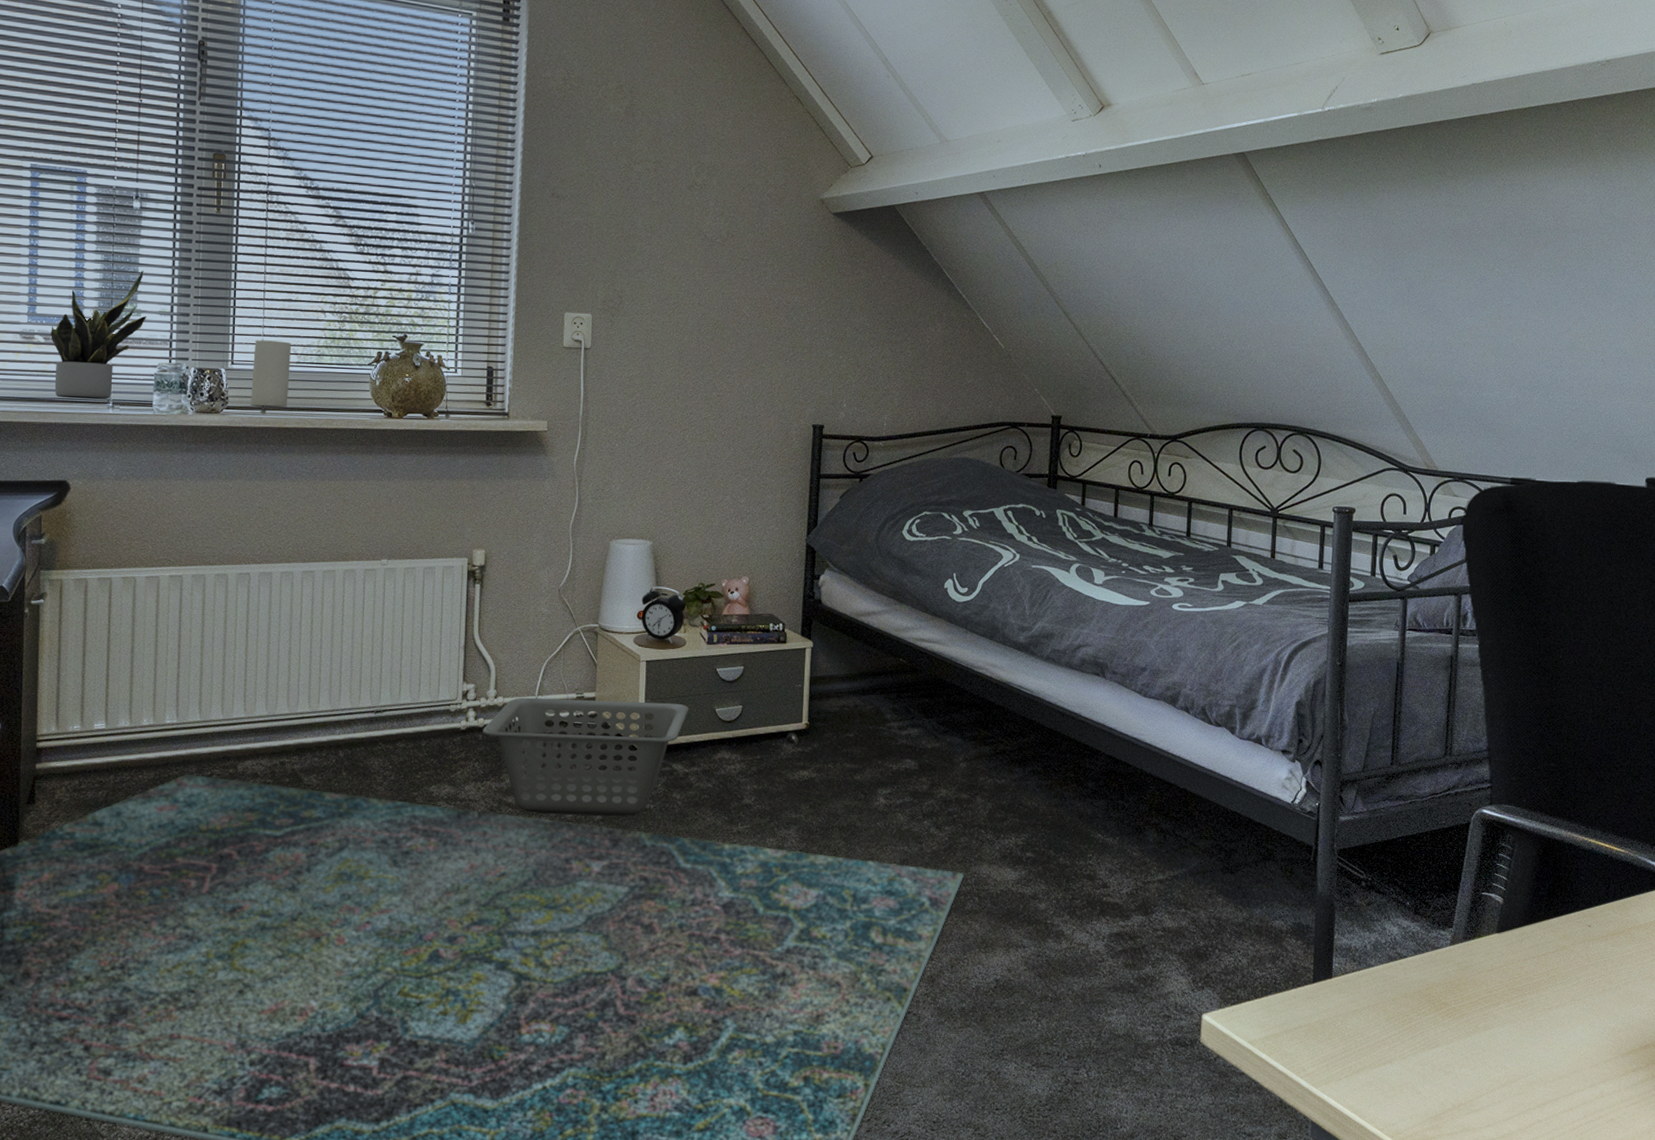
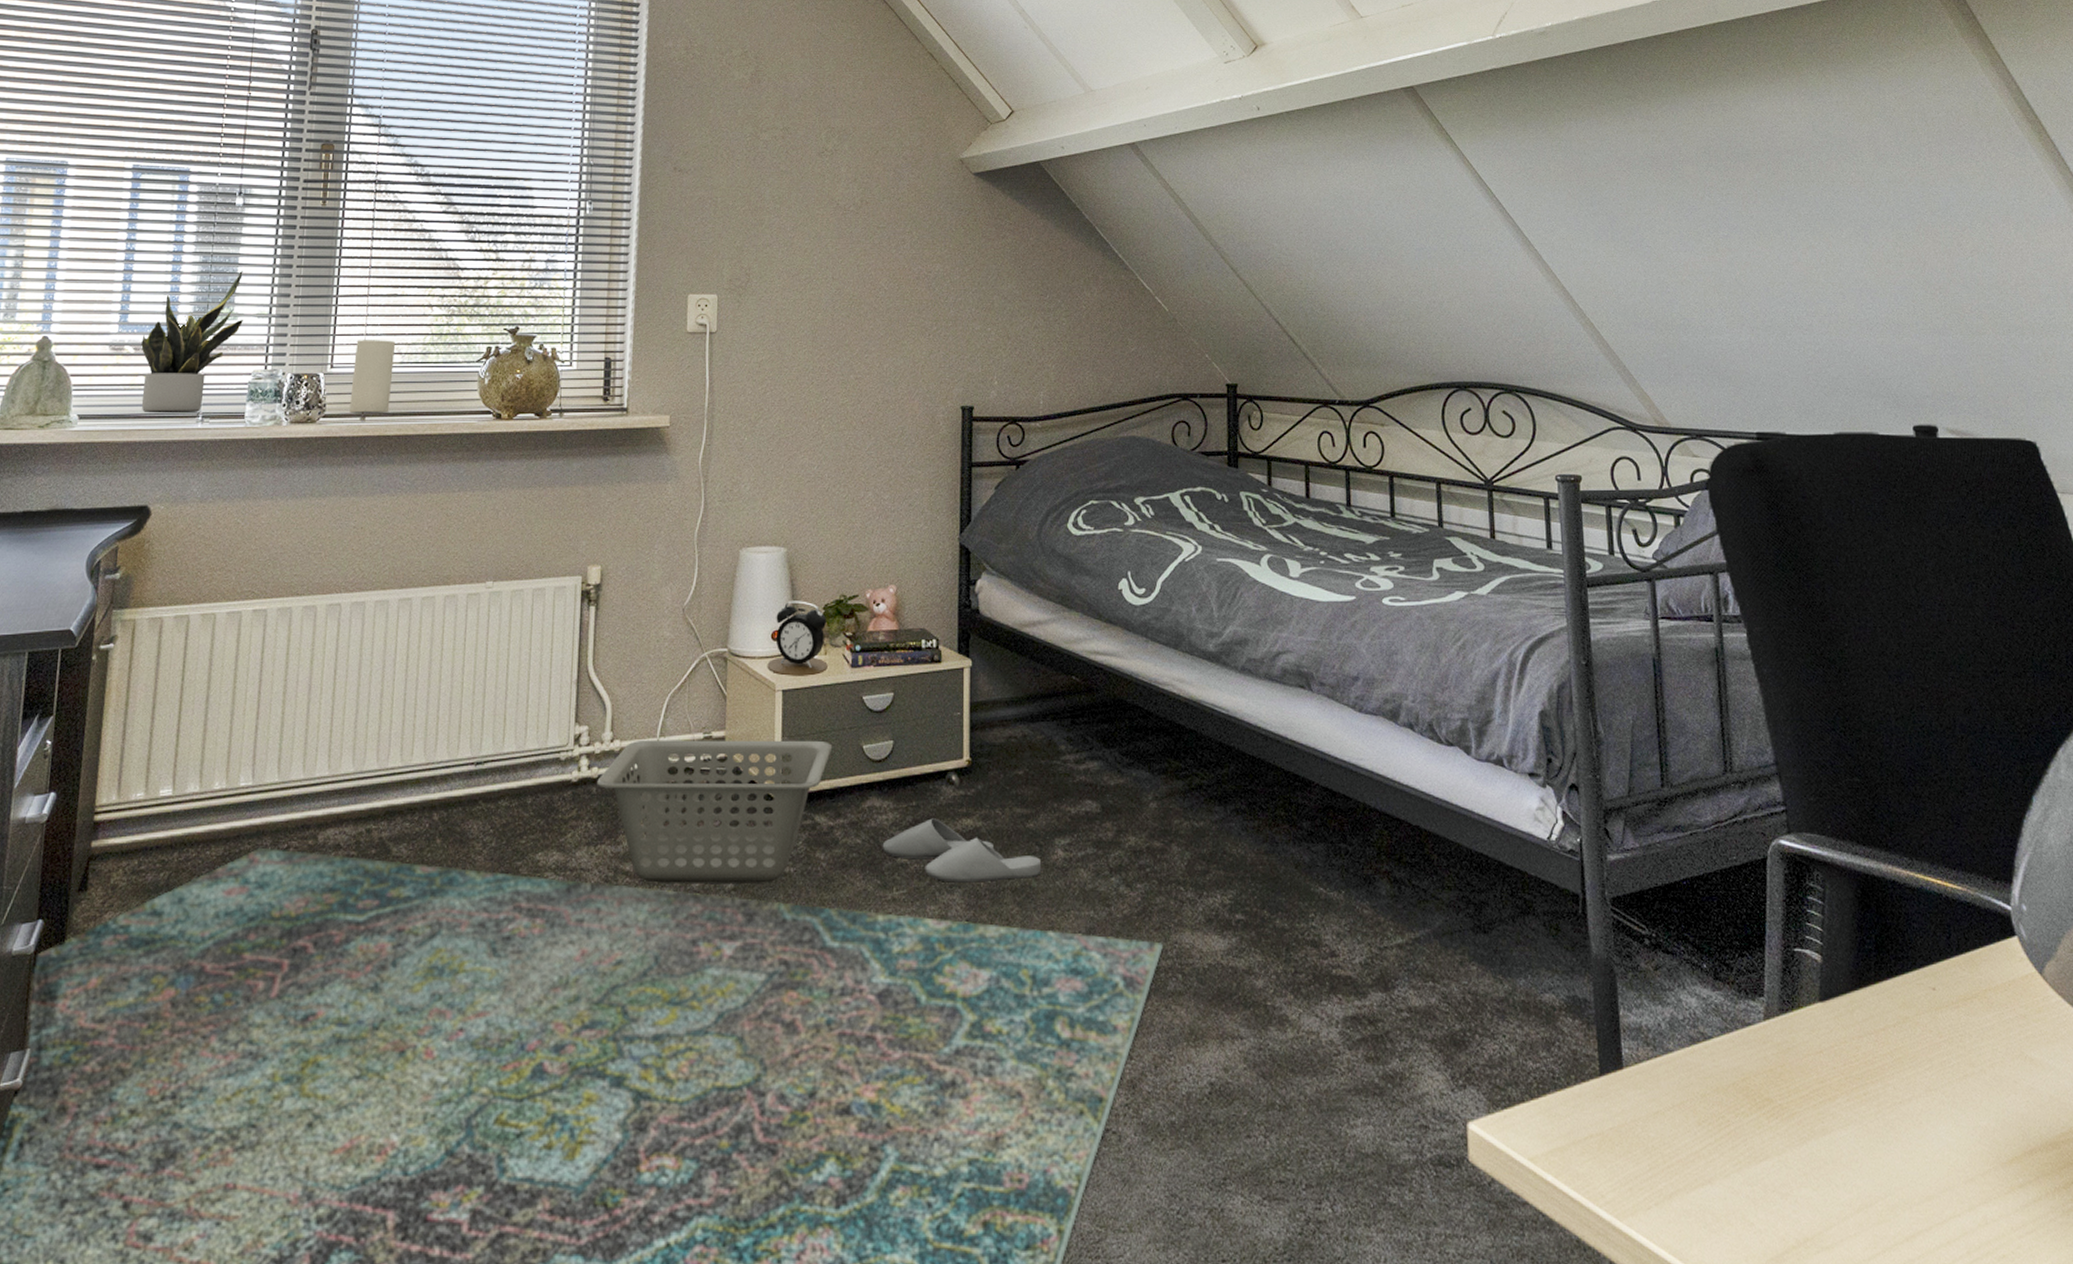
slippers: none [730,769,866,821] -> present [882,818,1042,883]

